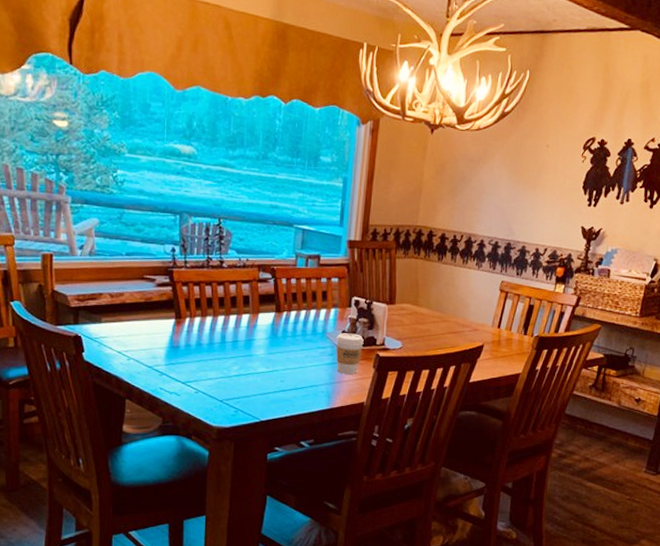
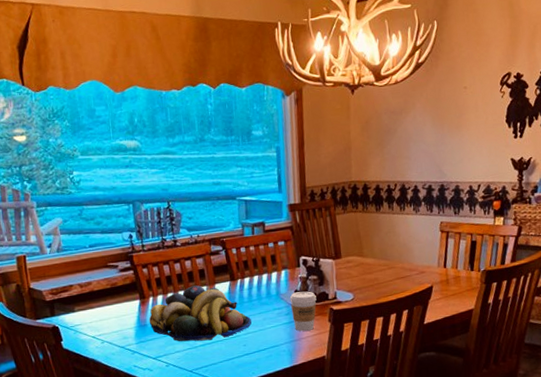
fruit bowl: none [182,312,292,371] -> present [149,285,252,342]

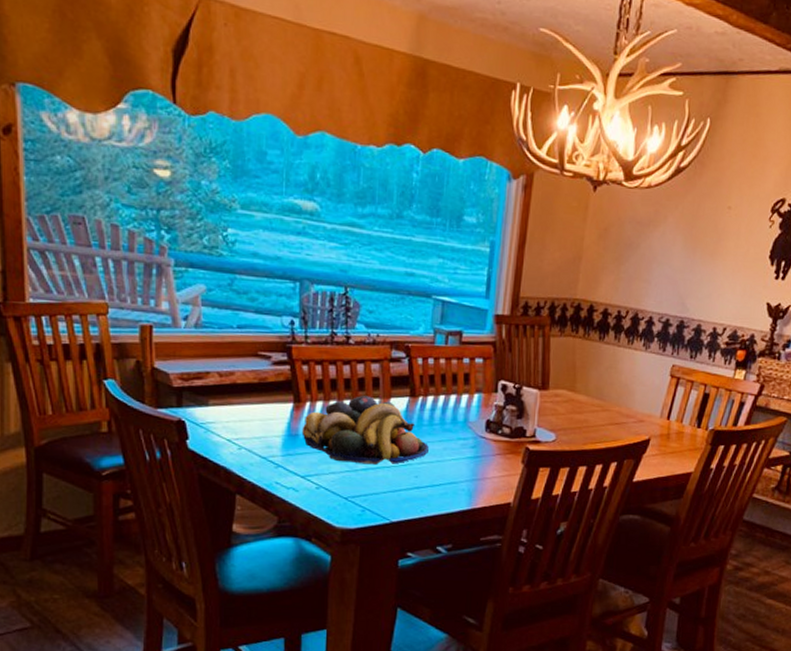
coffee cup: present [289,291,317,331] -> none [479,422,512,470]

